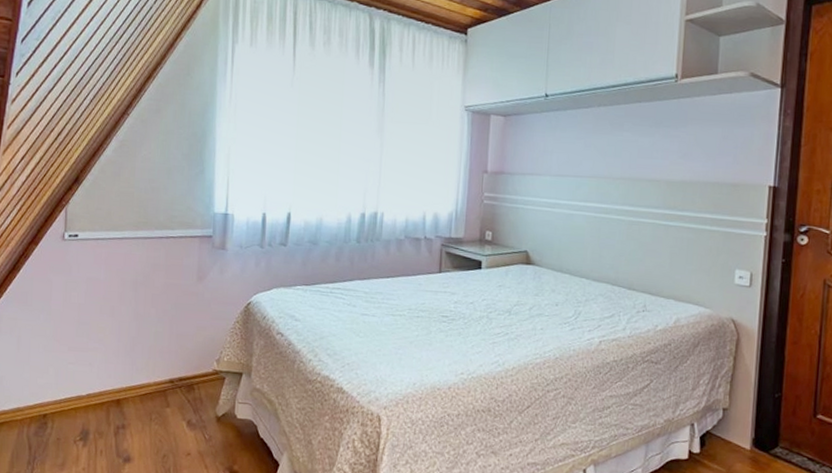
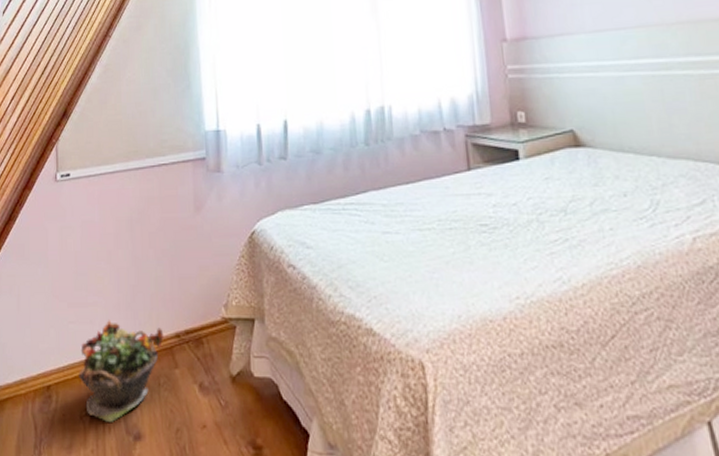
potted plant: none [75,364,159,447] -> present [79,320,164,422]

